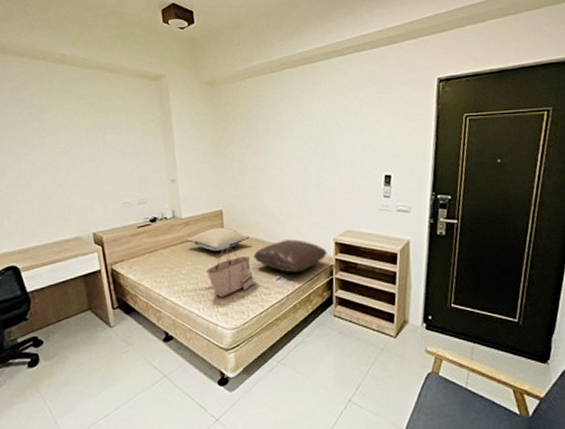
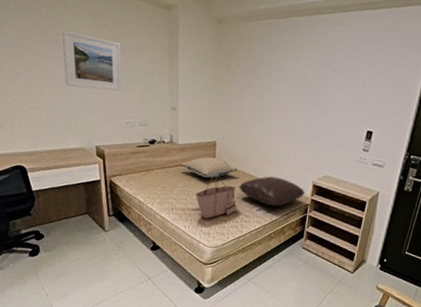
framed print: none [48,116,116,173] -> present [61,30,122,92]

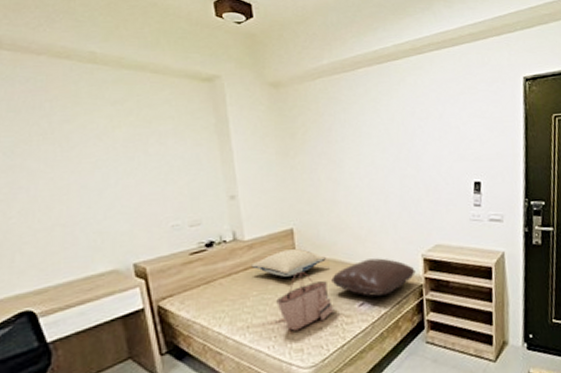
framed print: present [61,30,122,92] -> none [73,125,161,193]

